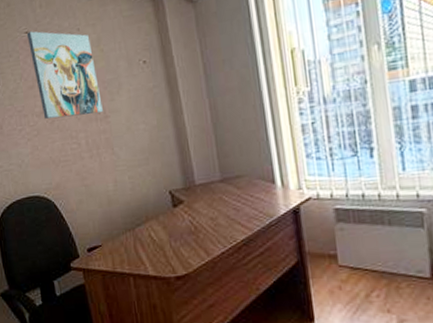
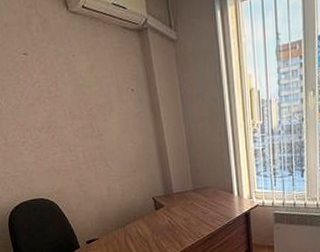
wall art: present [26,31,103,119] -> none [25,53,97,134]

